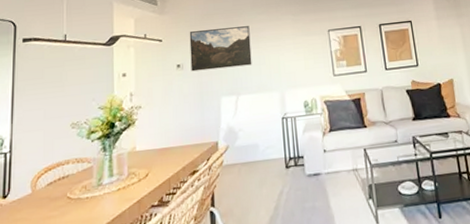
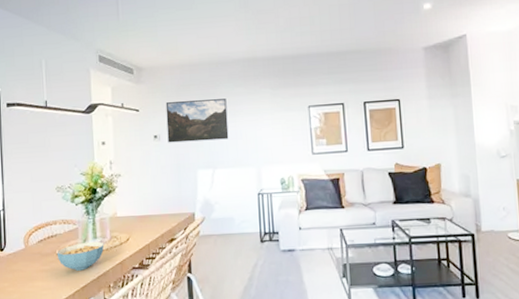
cereal bowl: none [67,179,121,214] -> present [56,241,105,271]

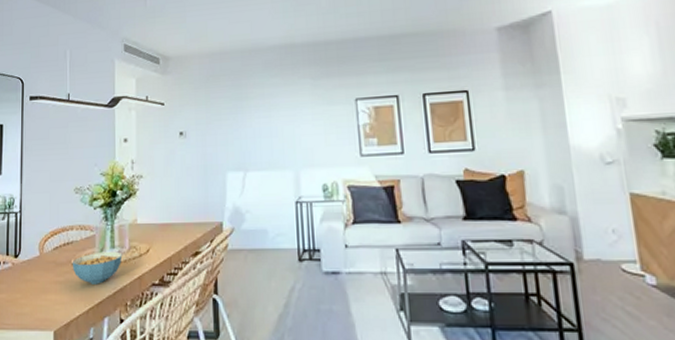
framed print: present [165,99,229,143] -> none [193,90,263,141]

